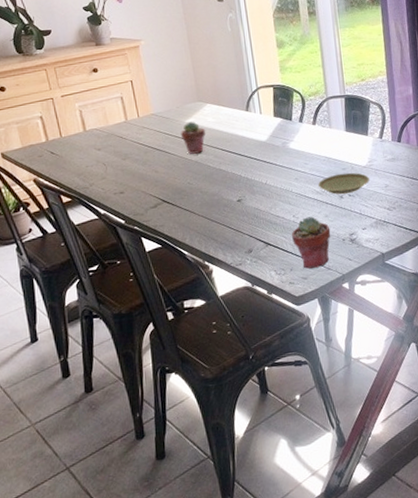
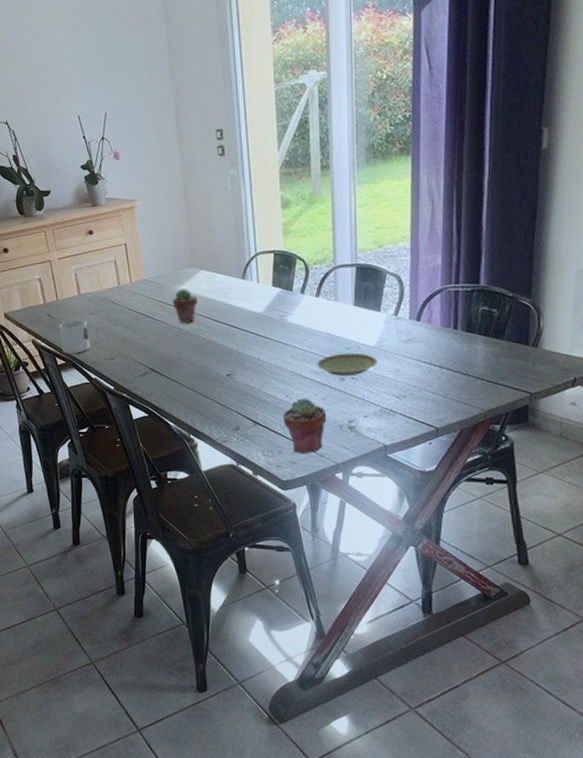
mug: none [63,155,99,191] -> present [58,319,91,354]

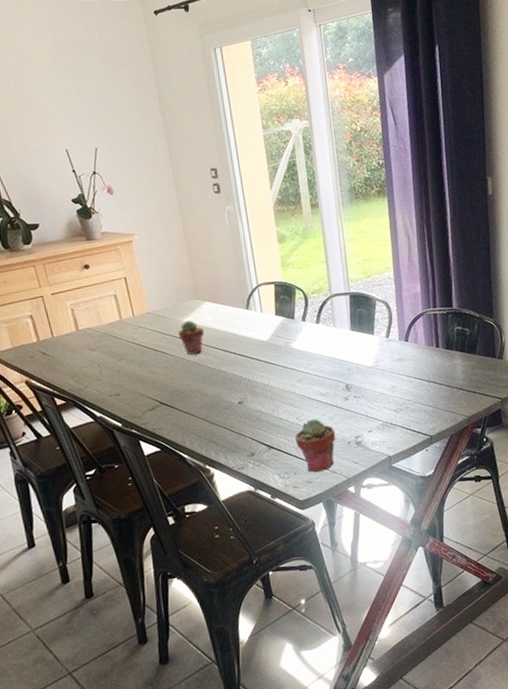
mug: present [58,319,91,354] -> none [55,356,94,393]
plate: present [317,352,377,376] -> none [323,373,376,396]

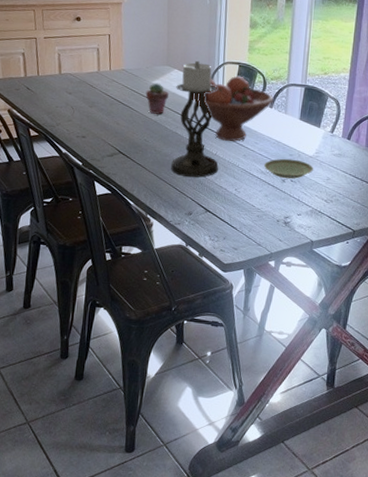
candle holder: none [210,287,274,416] -> present [171,60,219,178]
fruit bowl: none [231,295,319,369] -> present [193,75,273,142]
potted succulent: present [294,419,336,472] -> none [230,193,268,241]
plate: none [323,373,376,396] -> present [264,158,313,179]

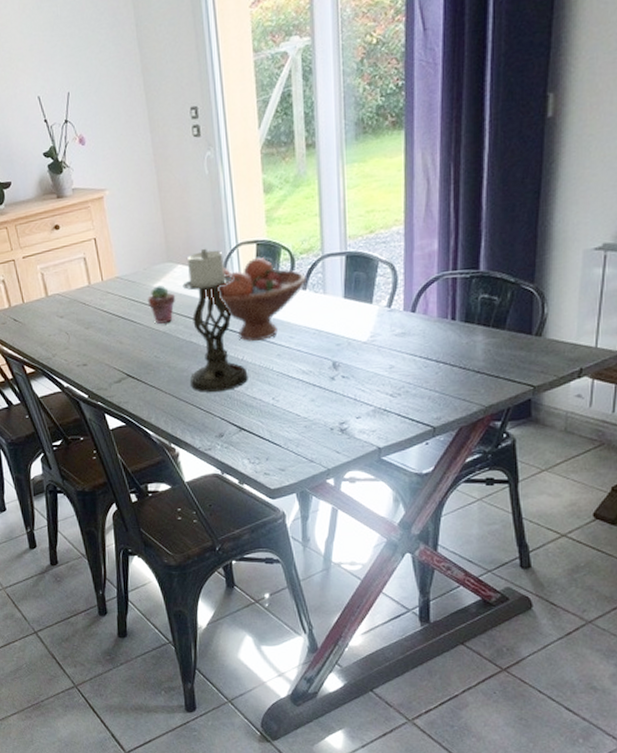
plate: present [264,158,313,179] -> none [305,349,370,375]

